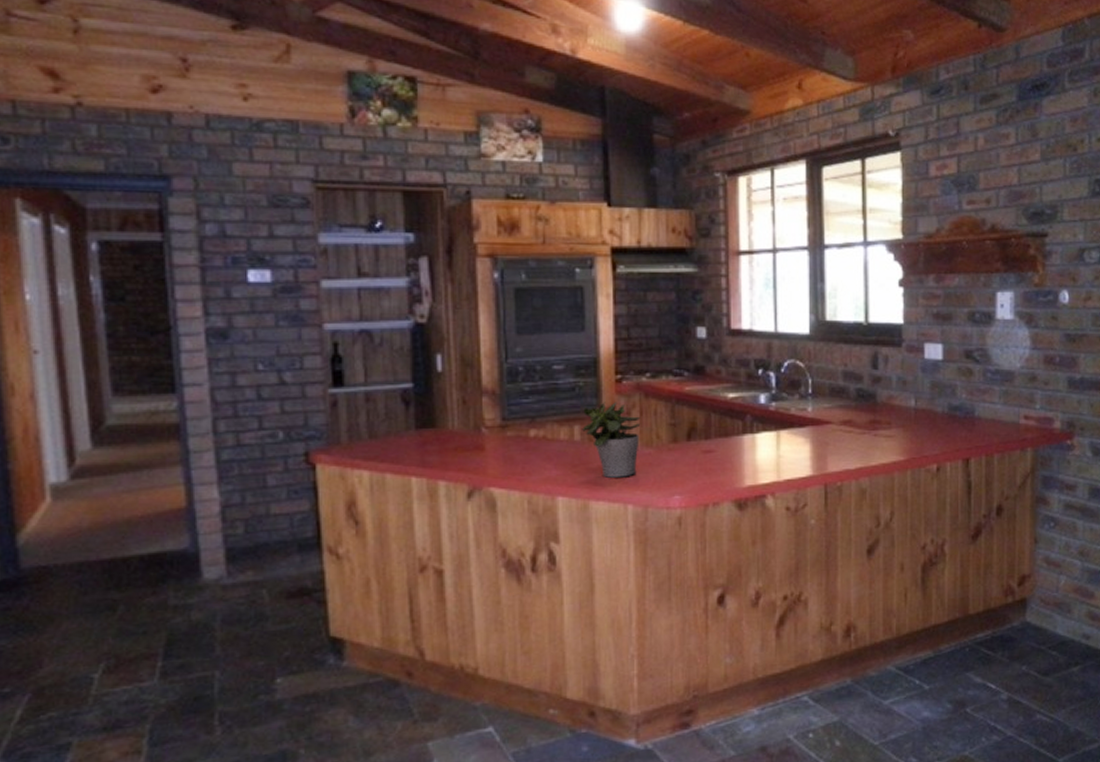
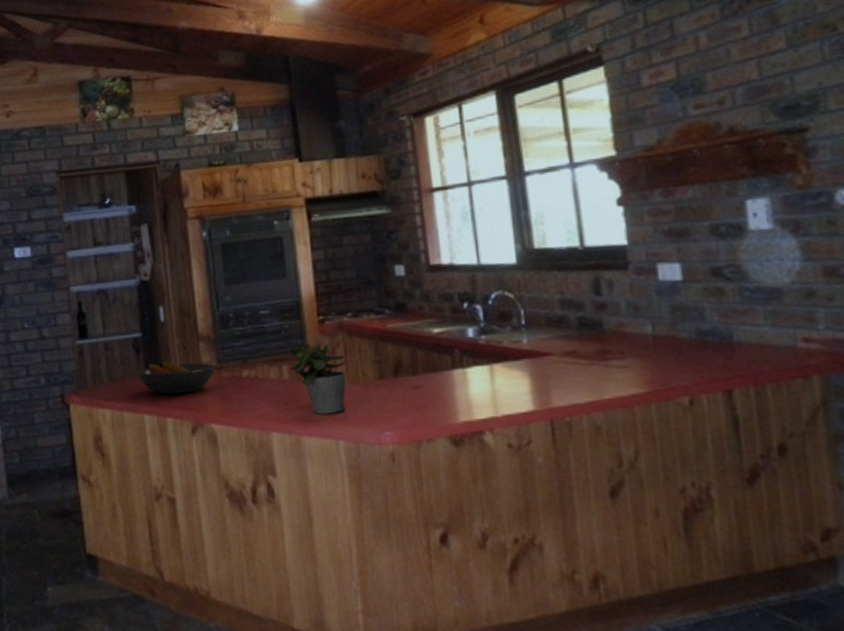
fruit bowl: none [403,418,499,454] -> present [136,362,216,394]

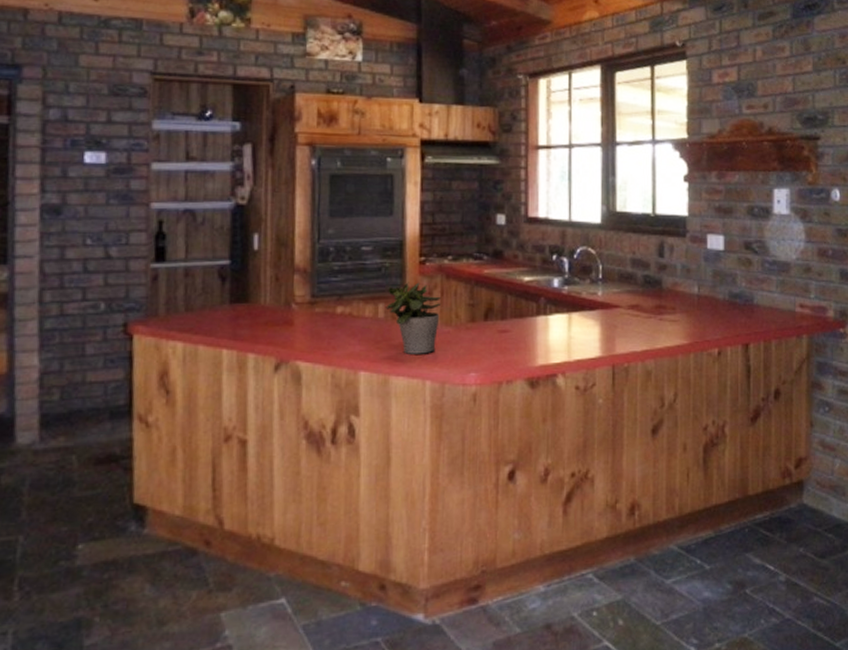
fruit bowl: present [136,362,216,394] -> none [218,293,309,328]

